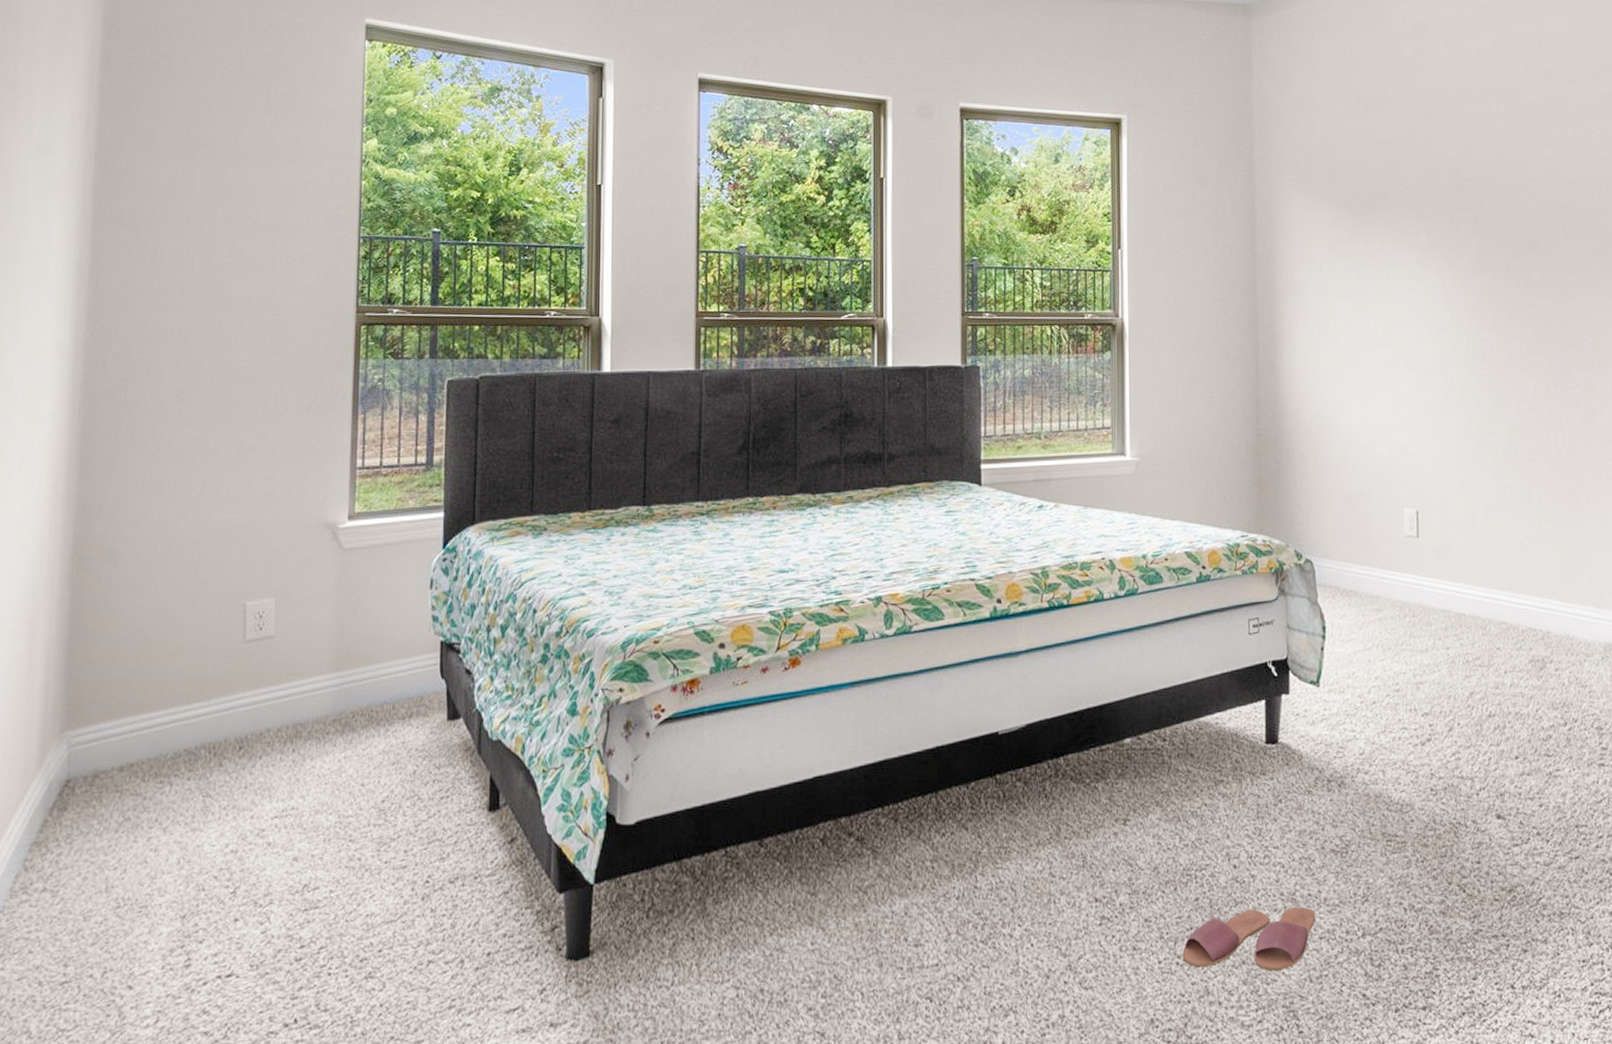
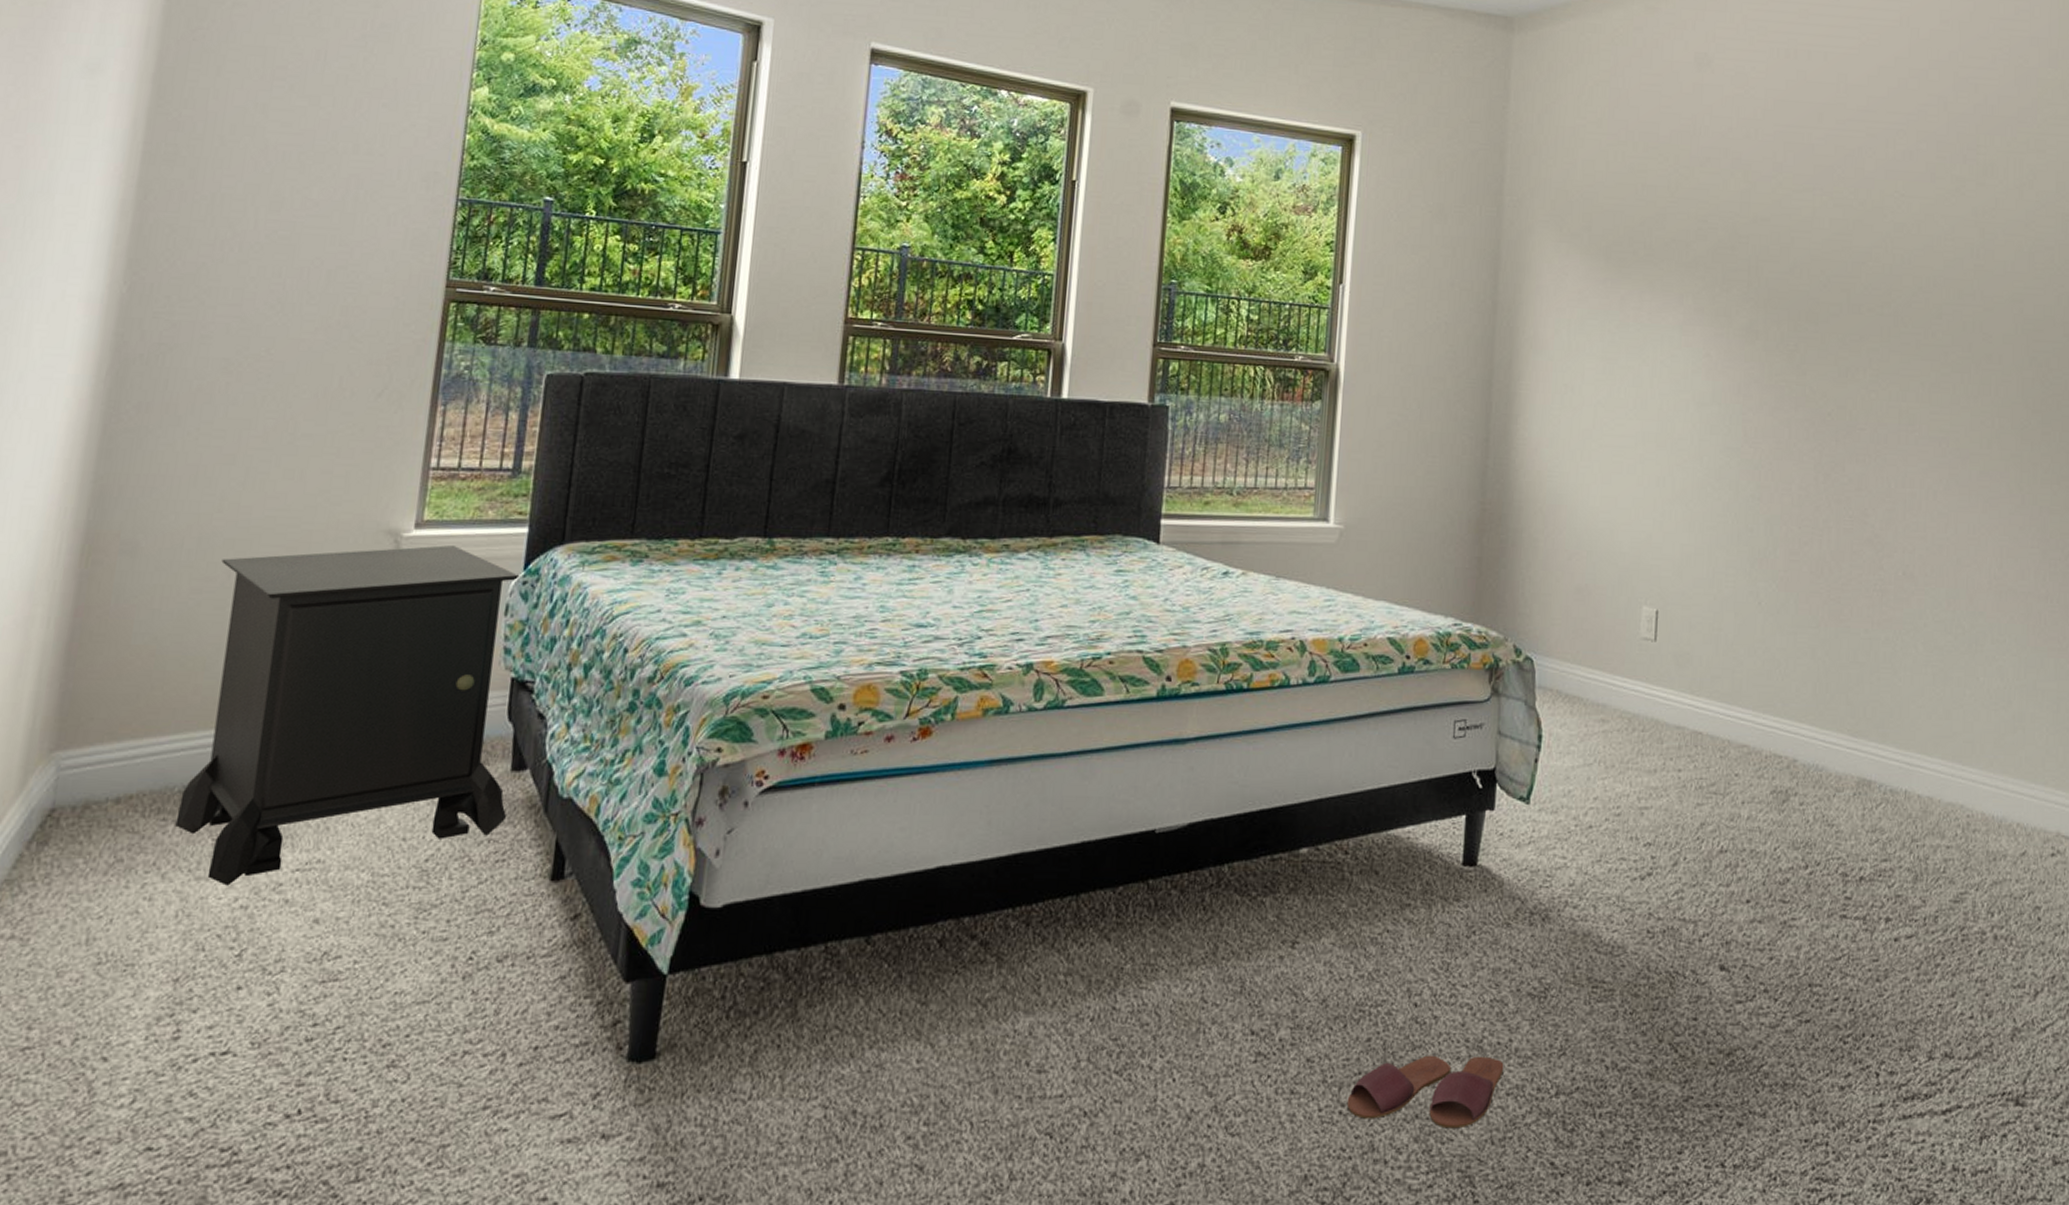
nightstand: none [171,533,447,835] -> present [175,545,520,886]

